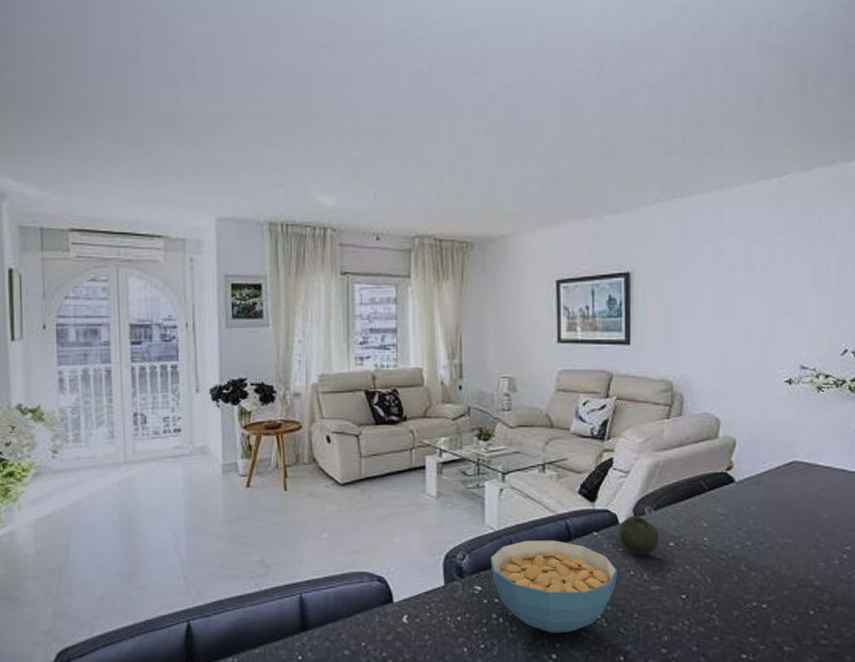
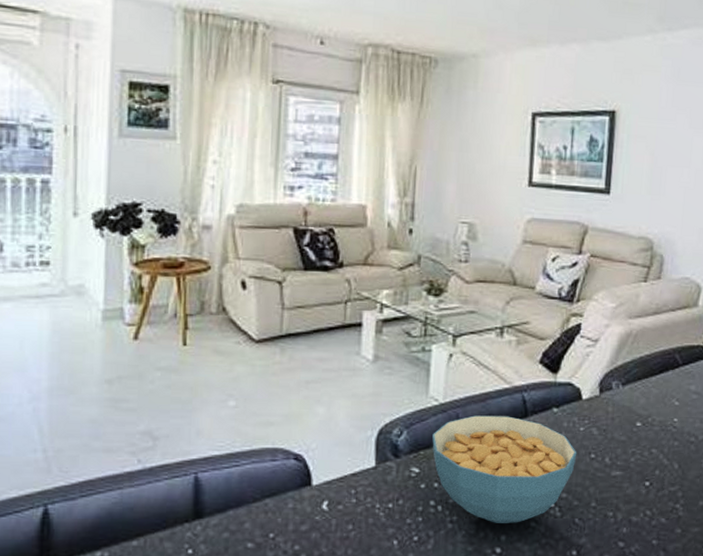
fruit: present [618,515,659,555] -> none [580,390,626,436]

